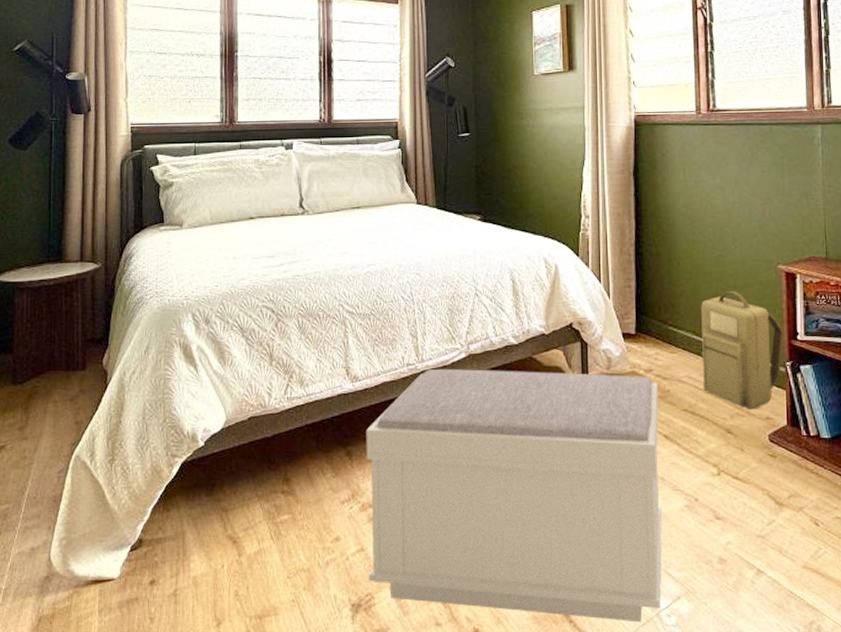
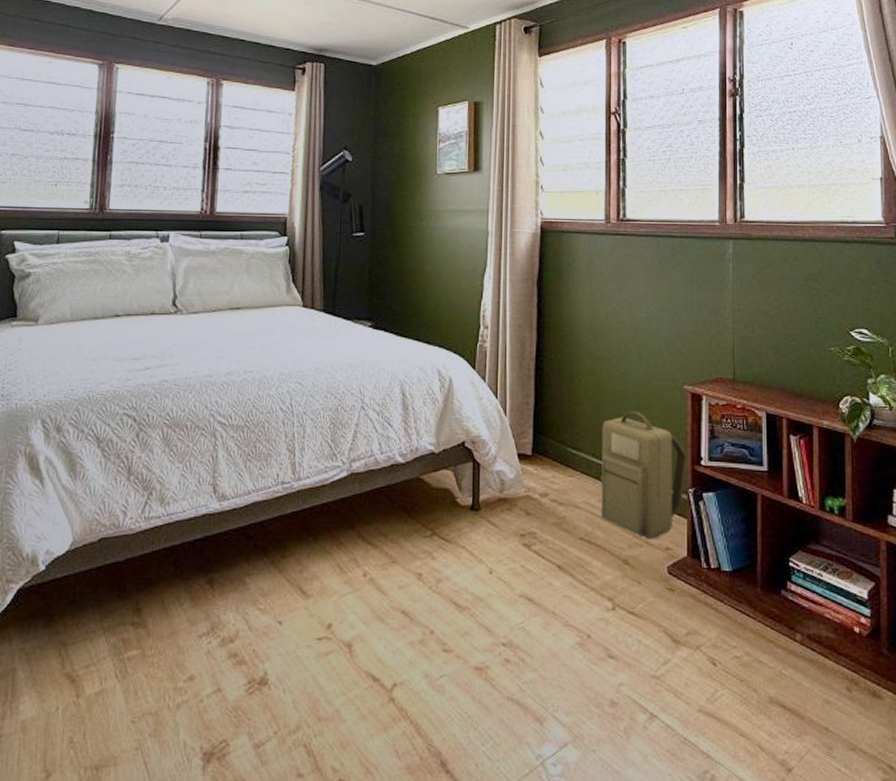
bench: present [366,369,662,623] -> none [225,489,553,773]

